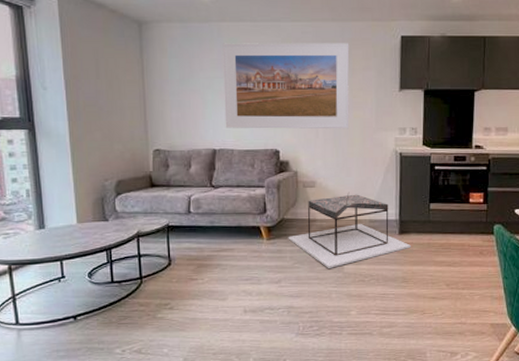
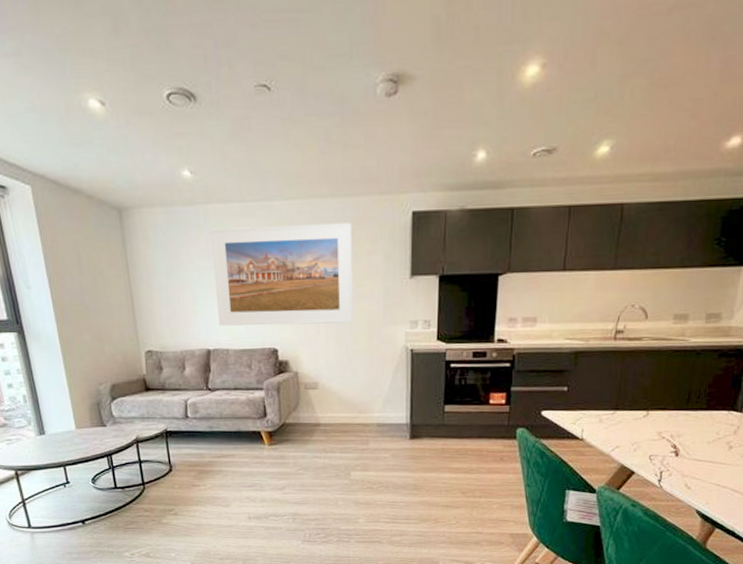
coffee table: present [288,192,411,268] -> none [290,393,423,475]

